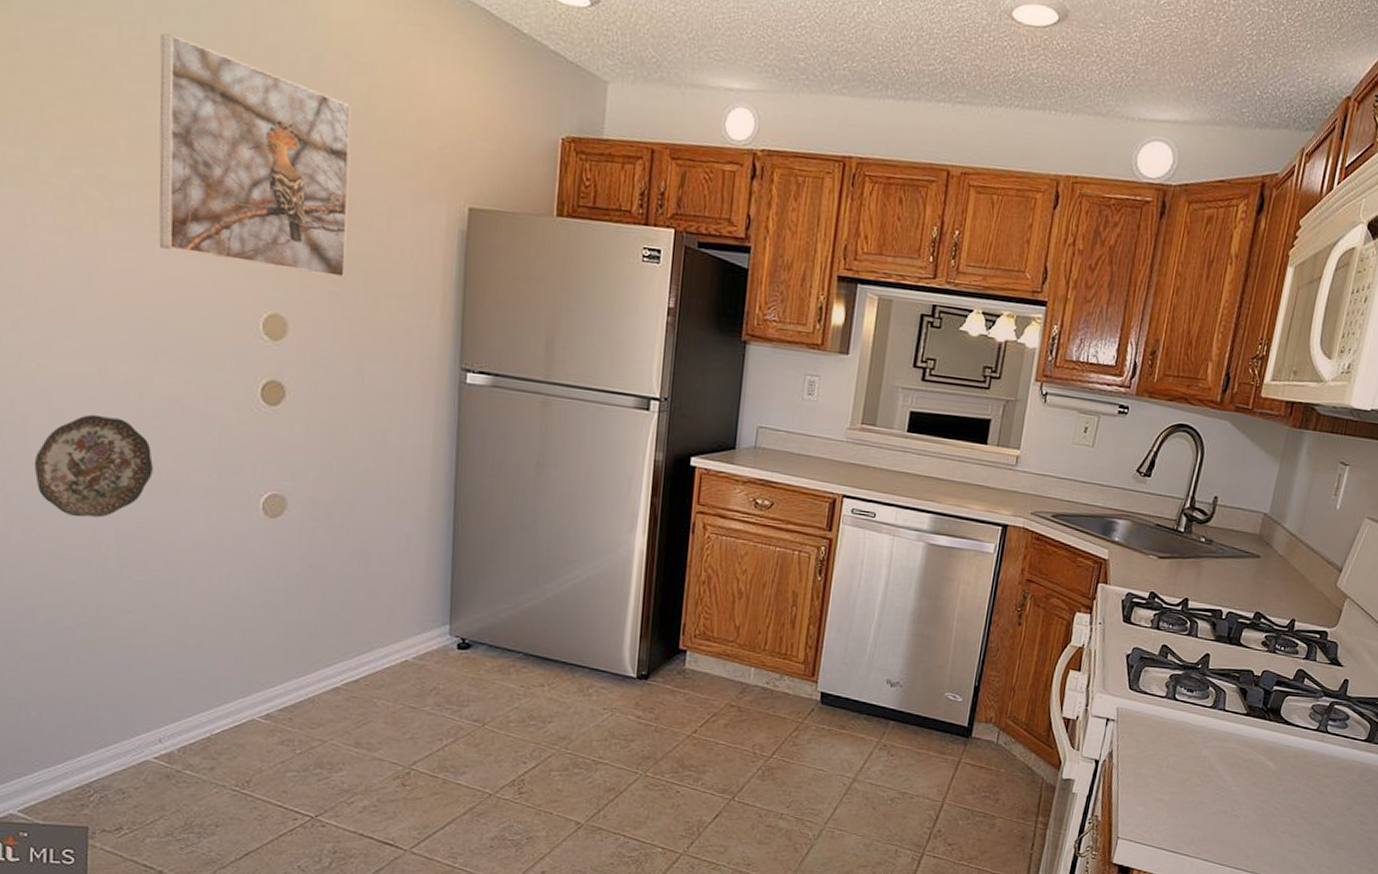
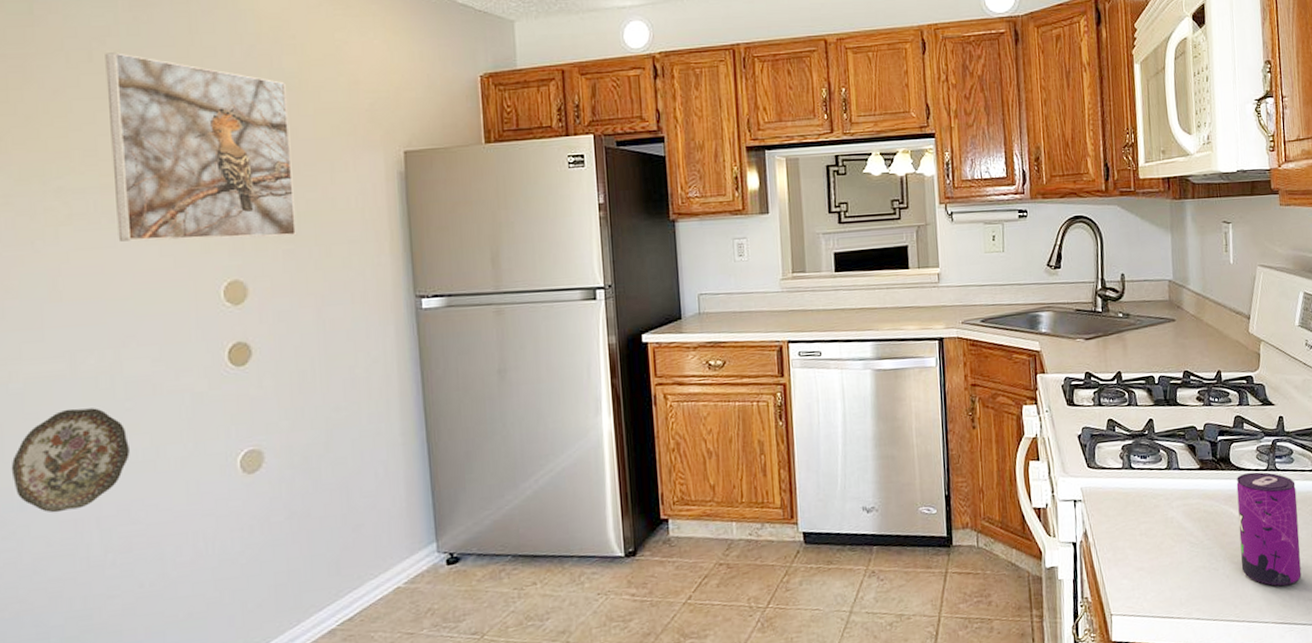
beverage can: none [1263,728,1343,848] -> present [1236,472,1302,587]

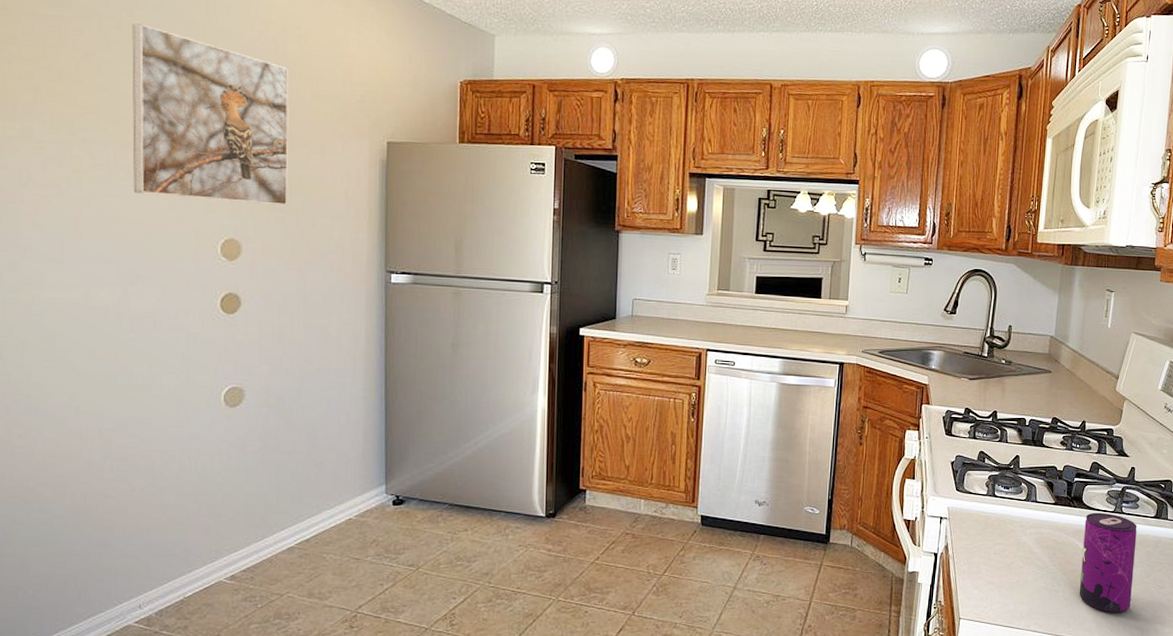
decorative plate: present [11,408,130,513] -> none [29,333,131,420]

